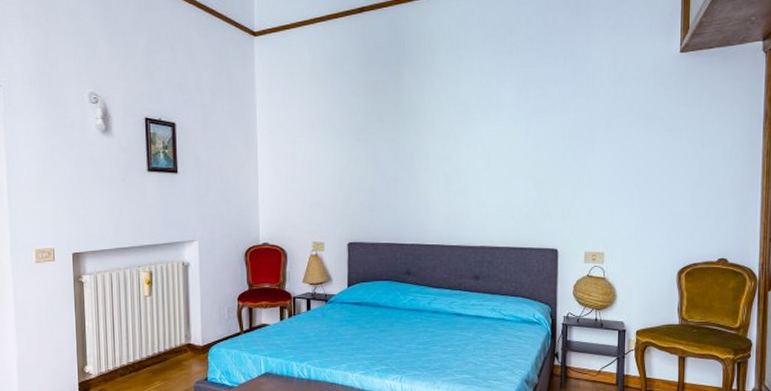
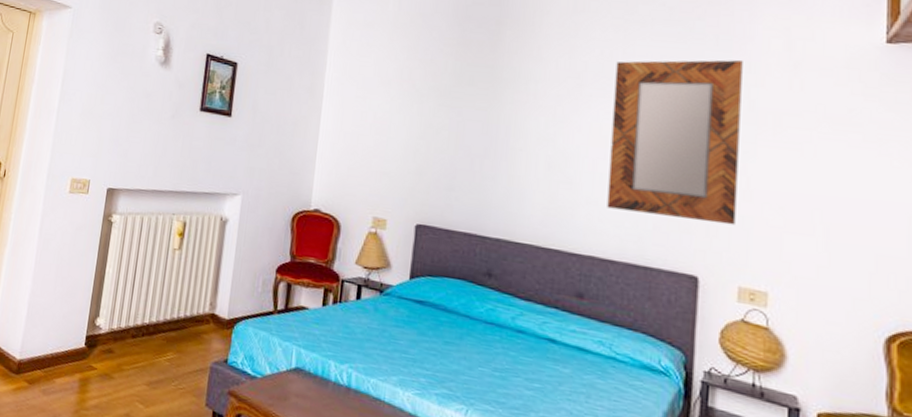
home mirror: none [491,76,583,208] -> present [607,59,743,226]

